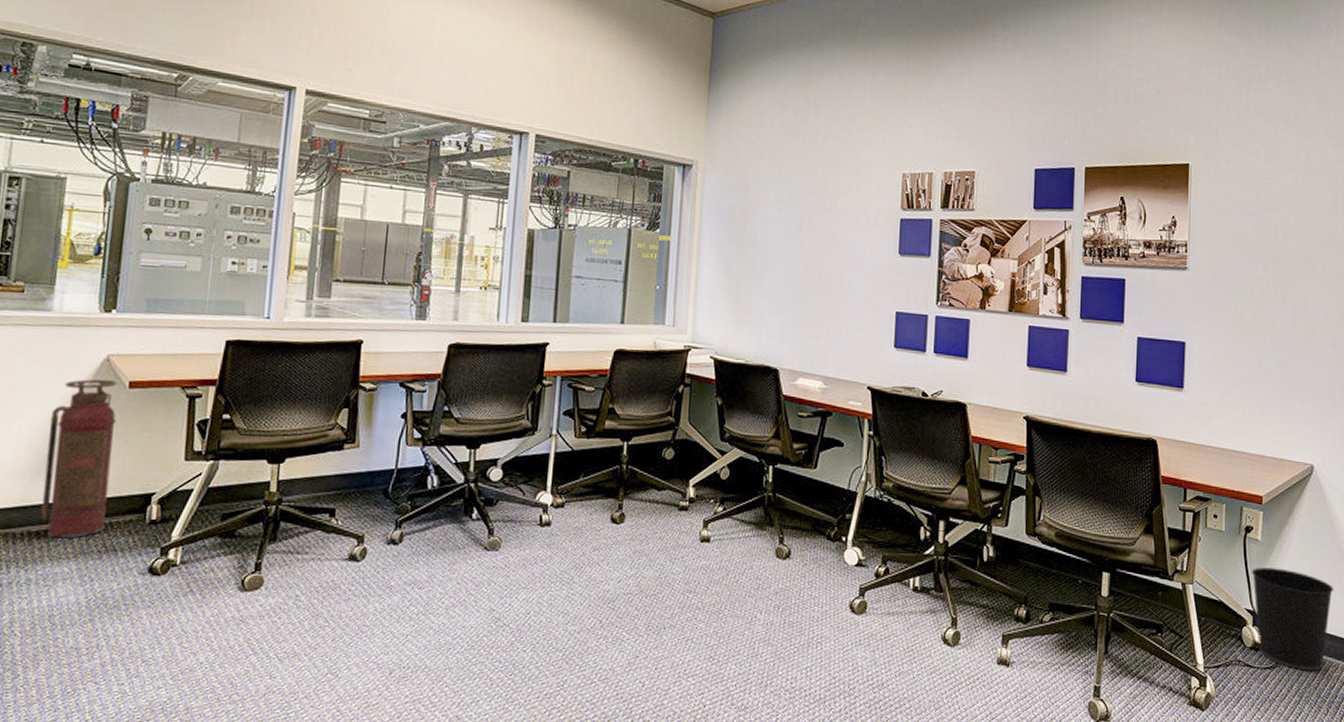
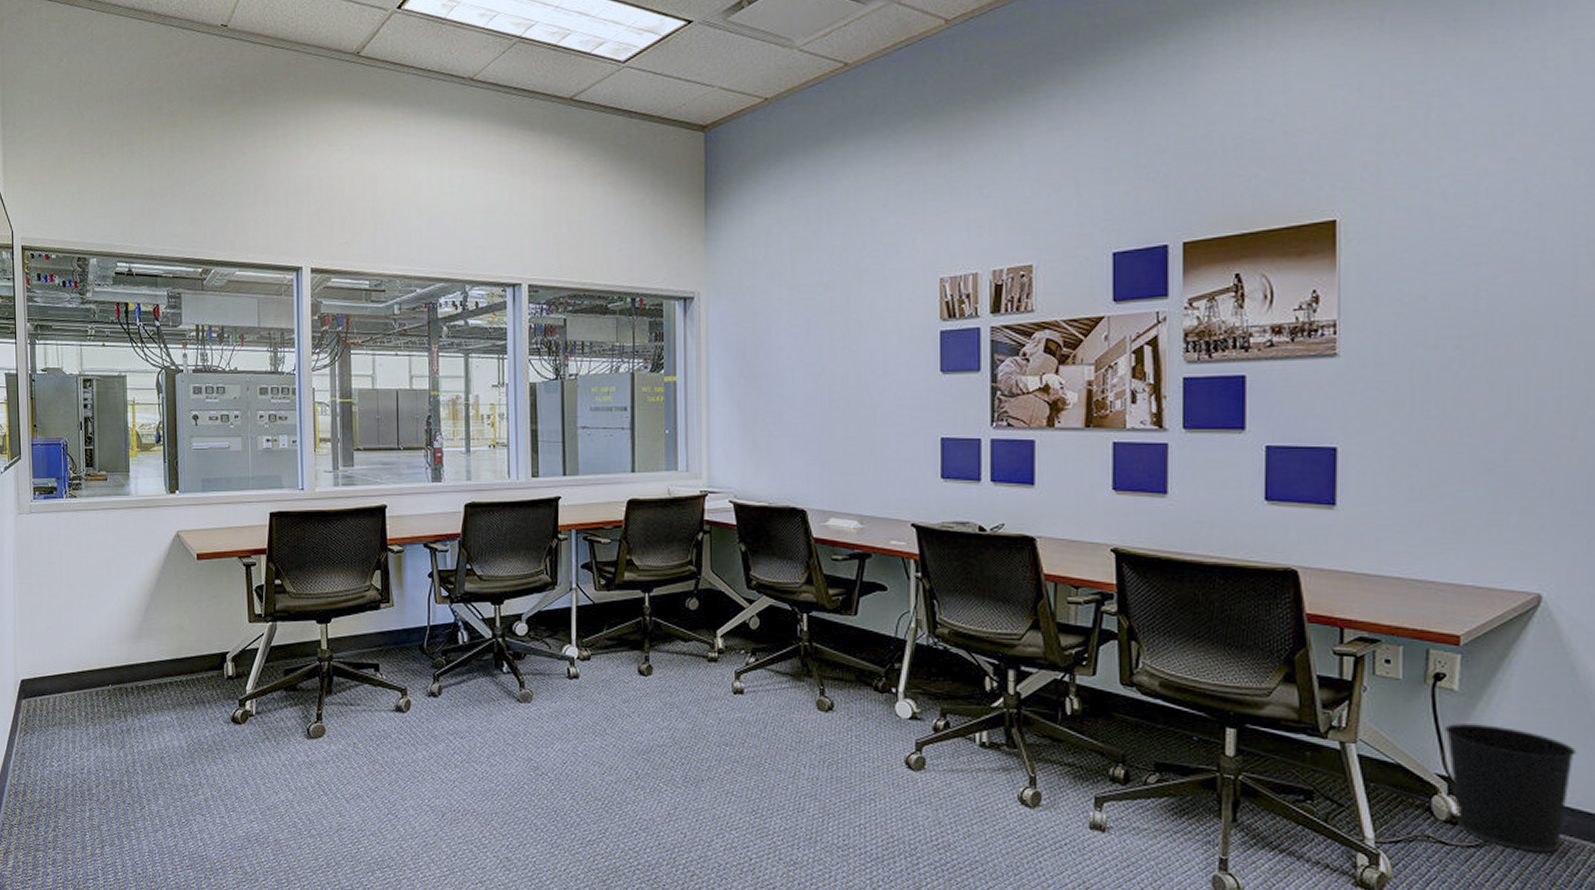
fire extinguisher: present [40,379,117,539] -> none [140,553,194,692]

